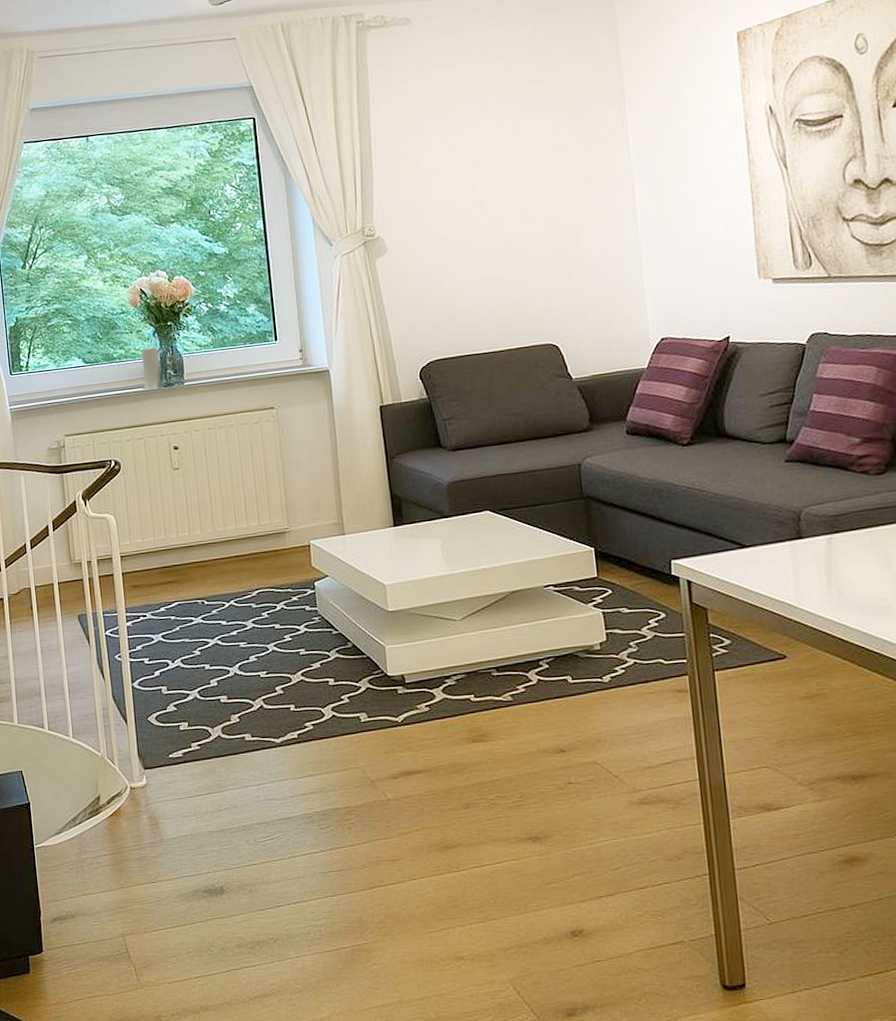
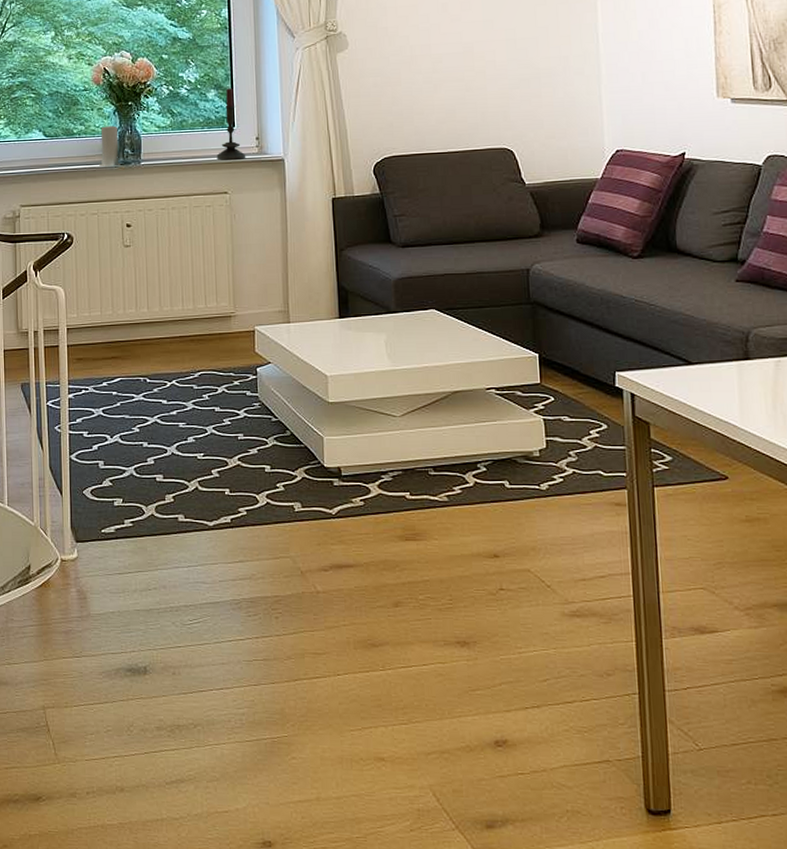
candle: none [260,300,291,376] -> present [216,87,246,161]

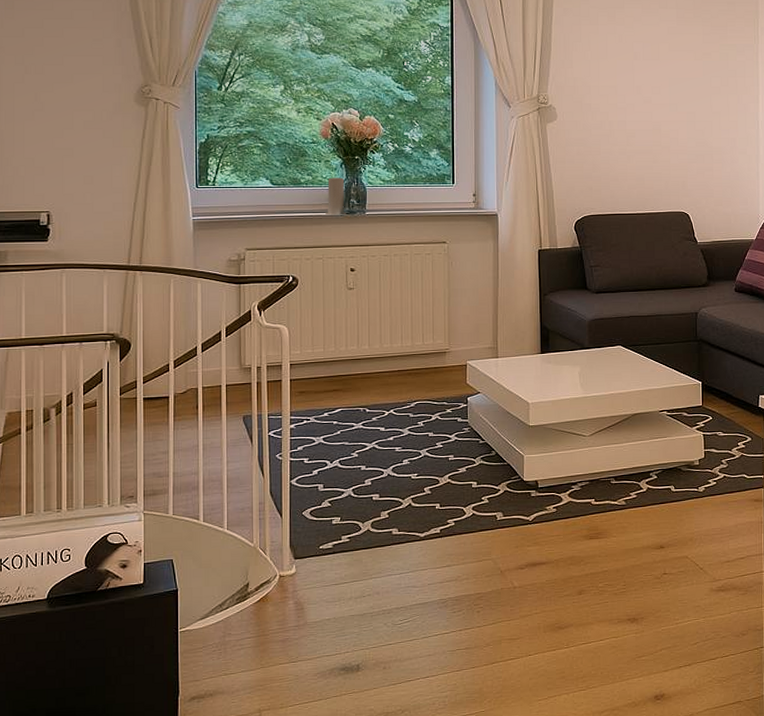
candle: present [216,87,246,161] -> none [437,148,464,214]

